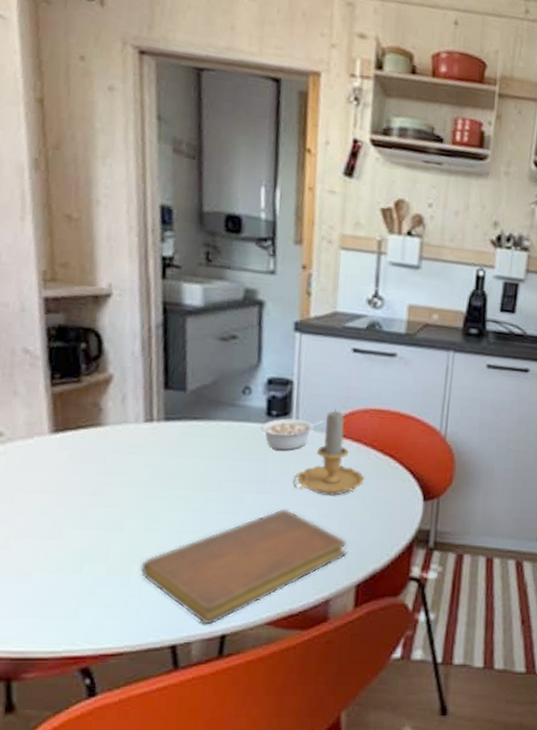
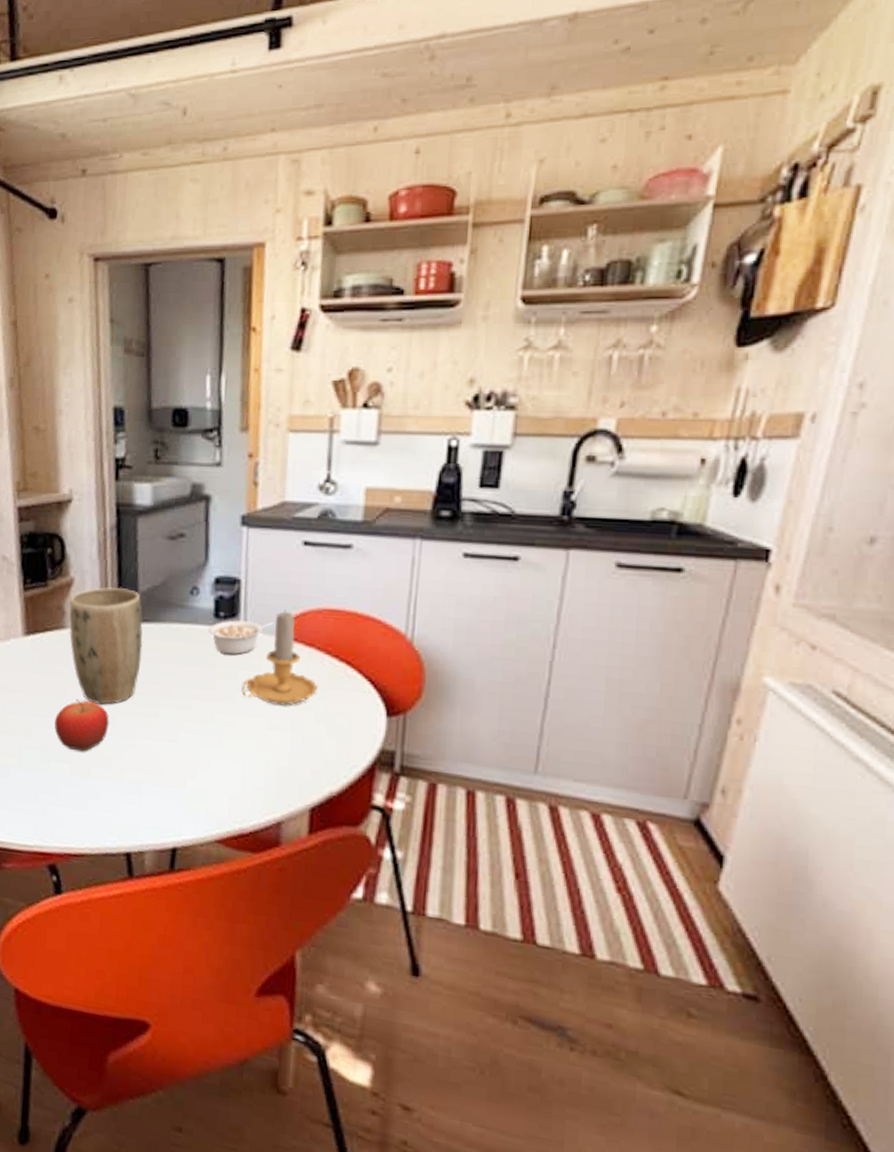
fruit: none [88,497,153,550] -> present [54,699,109,752]
plant pot: none [106,385,192,502] -> present [68,587,143,705]
notebook: present [140,508,347,625] -> none [98,717,300,836]

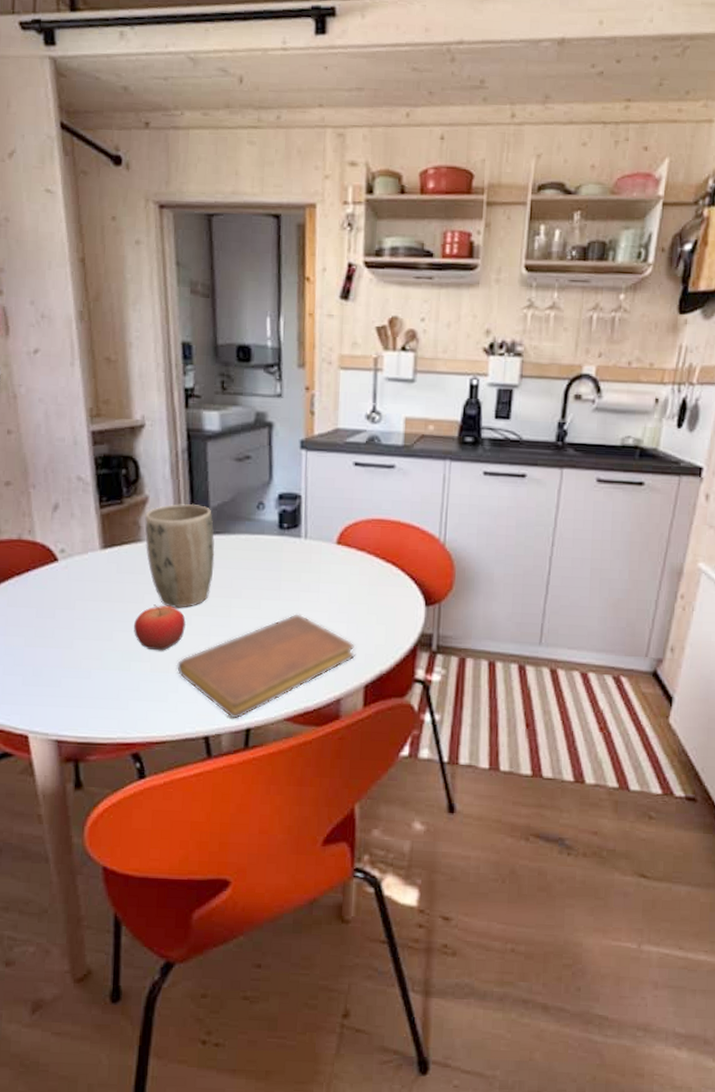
notebook: none [98,717,300,836] -> present [177,614,355,719]
legume: present [208,620,274,655] -> none [274,530,331,560]
candle: present [241,610,319,706] -> none [304,520,370,601]

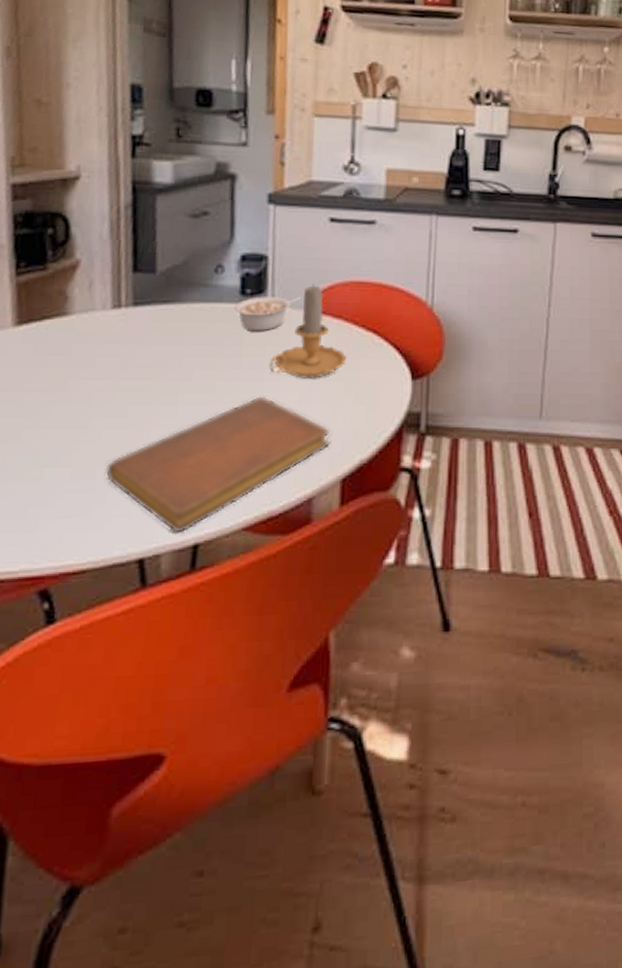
fruit: present [134,604,186,651] -> none [51,393,120,452]
plant pot: present [144,503,215,608] -> none [72,267,161,396]
legume: none [274,530,331,560] -> present [234,296,303,332]
candle: none [304,520,370,601] -> present [269,284,347,379]

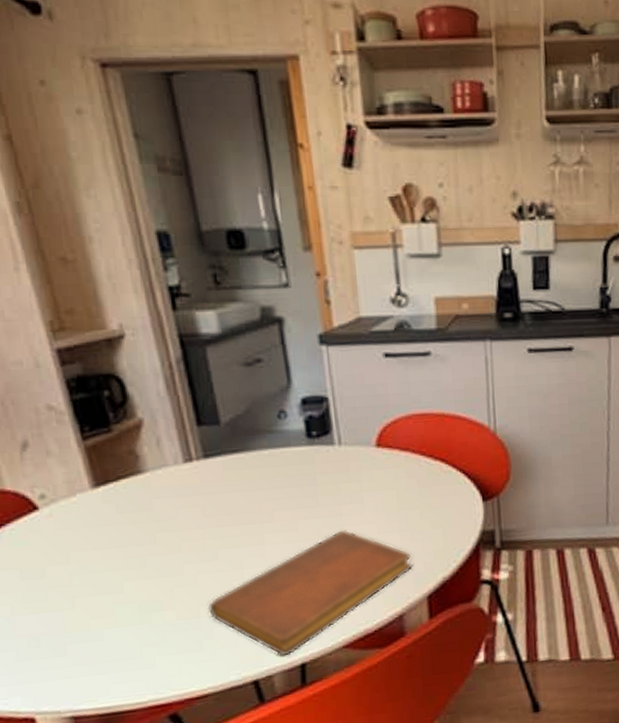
legume: present [234,296,303,332] -> none [303,433,368,471]
candle: present [269,284,347,379] -> none [345,420,419,511]

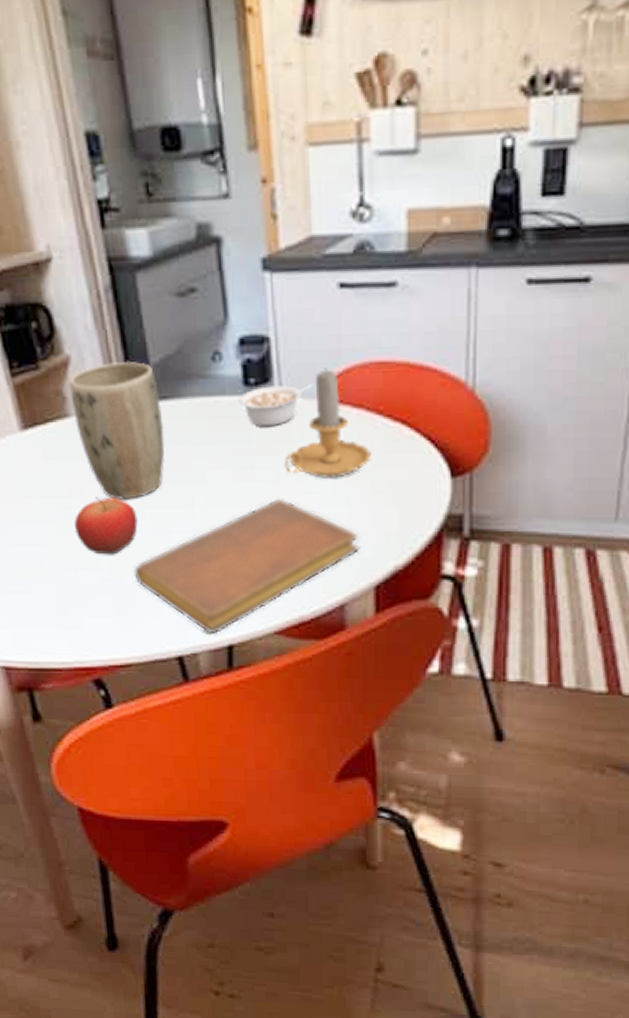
plant pot: none [140,421,237,544] -> present [67,360,165,500]
fruit: none [148,542,212,596] -> present [74,497,138,555]
legume: none [303,433,368,471] -> present [238,383,315,427]
candle: none [345,420,419,511] -> present [284,368,372,478]

